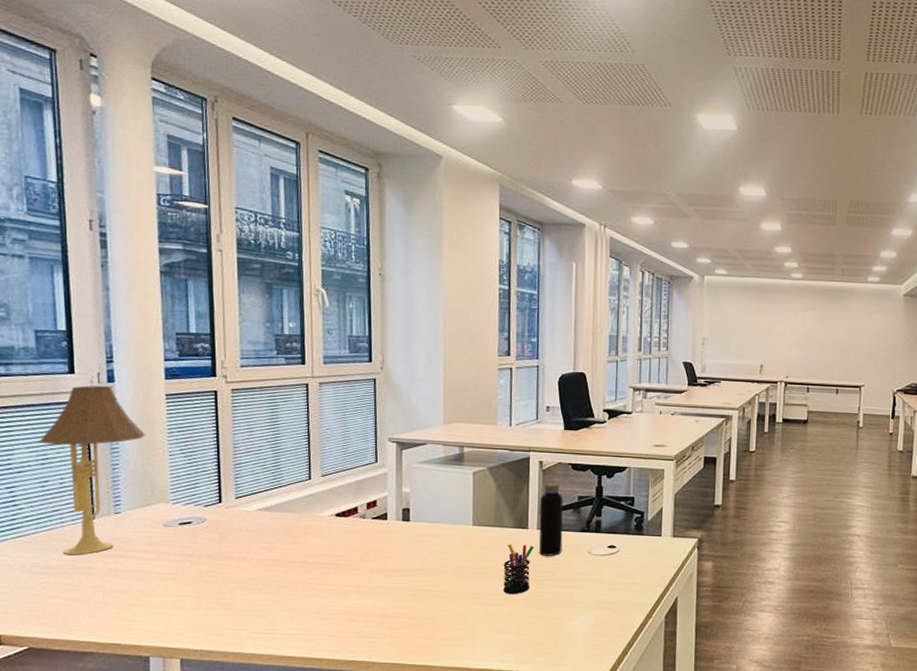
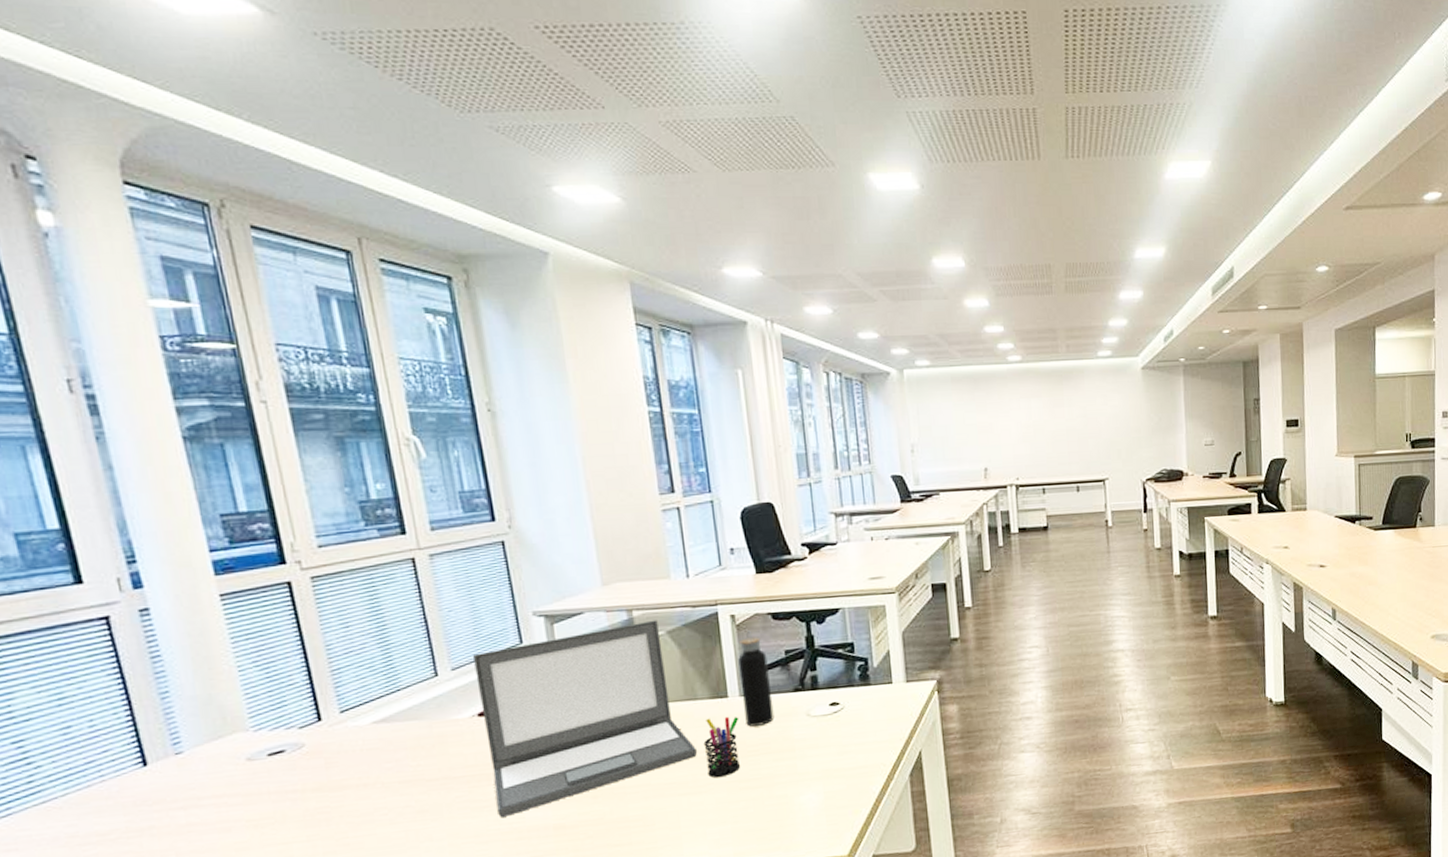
table lamp: present [38,376,146,555] -> none [46,583,201,815]
laptop: none [338,457,497,602] -> present [473,620,697,818]

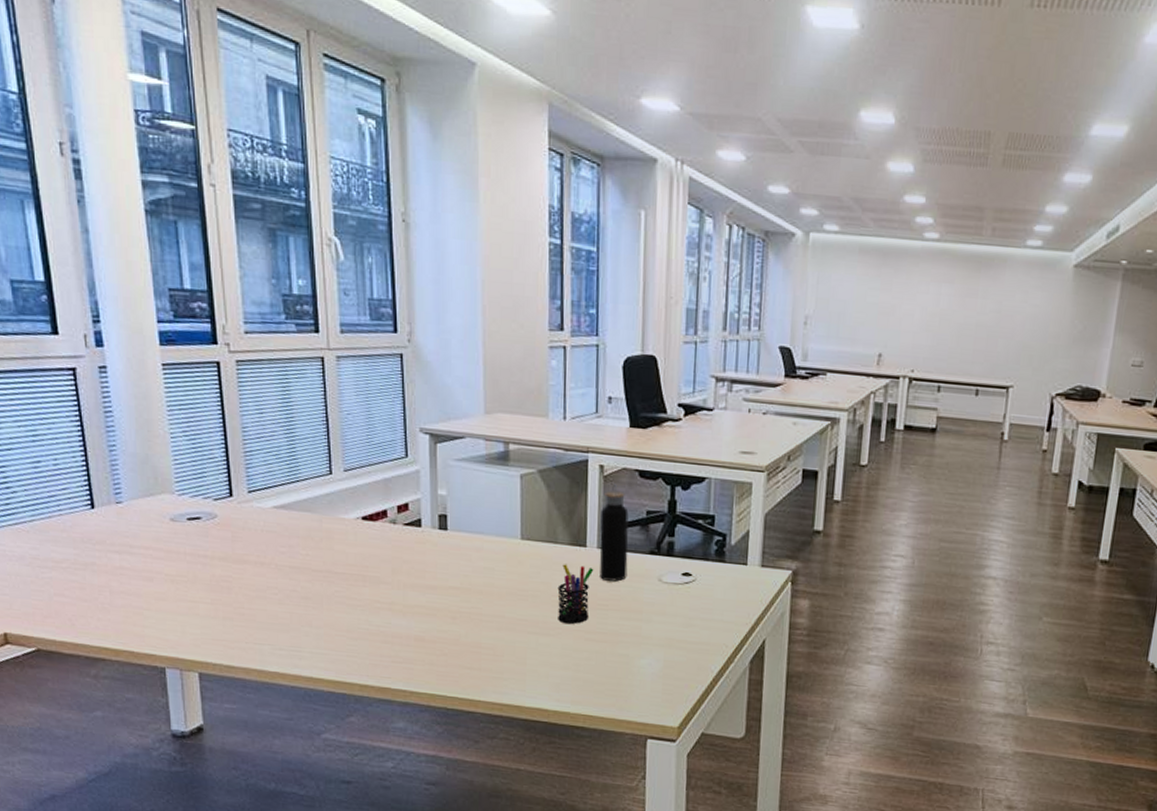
laptop: present [473,620,697,818] -> none [364,456,550,620]

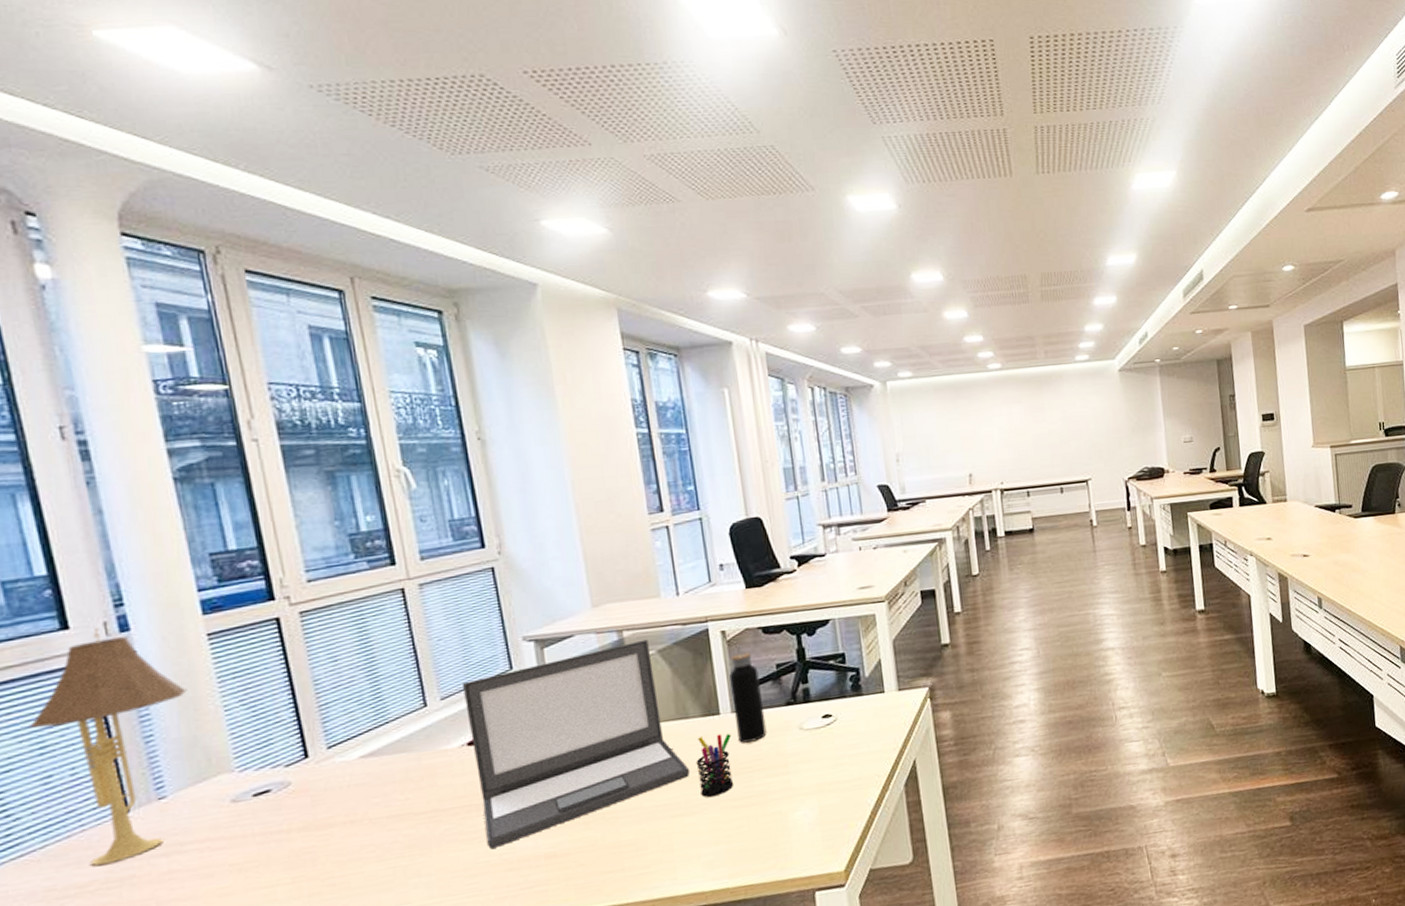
table lamp: none [25,338,144,548] -> present [28,627,187,866]
laptop: none [364,456,550,620] -> present [463,639,689,850]

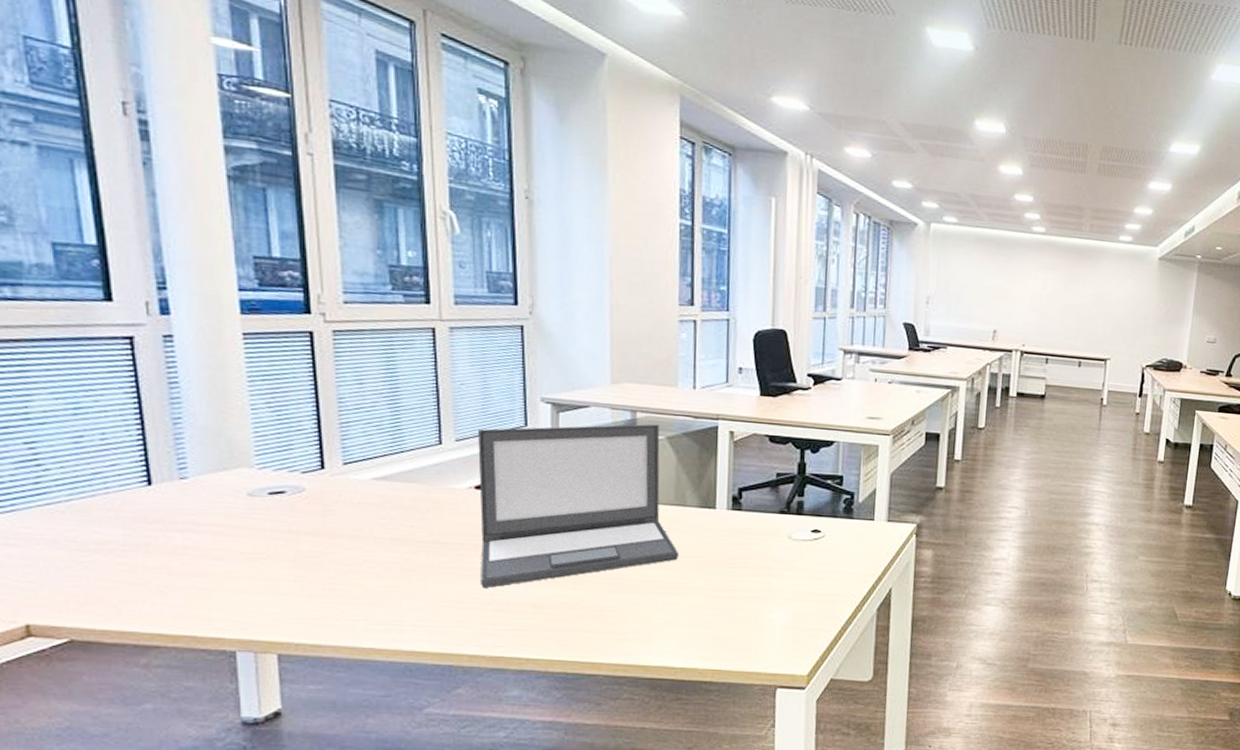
table lamp: present [28,627,187,866] -> none [65,305,218,528]
pen holder: present [696,734,734,798] -> none [686,525,724,584]
water bottle: present [729,646,767,743] -> none [729,448,759,540]

